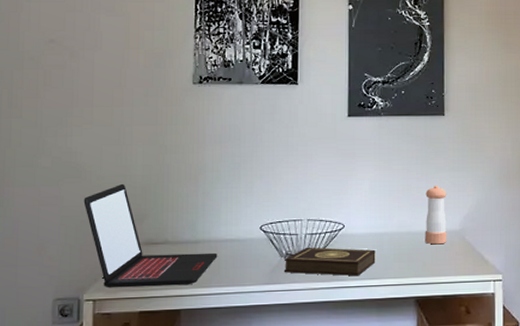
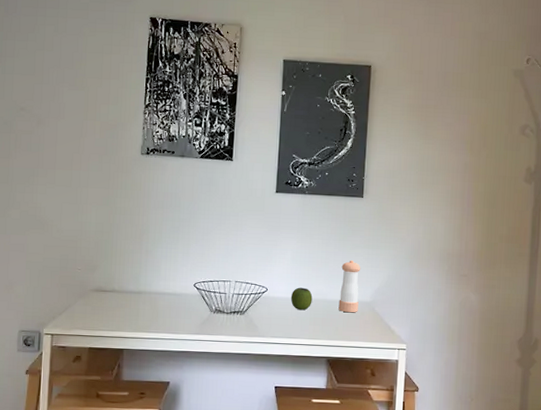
laptop: present [83,183,218,288] -> none [45,237,157,329]
book: present [283,247,376,276] -> none [212,305,294,334]
apple: none [371,220,396,246] -> present [290,287,313,310]

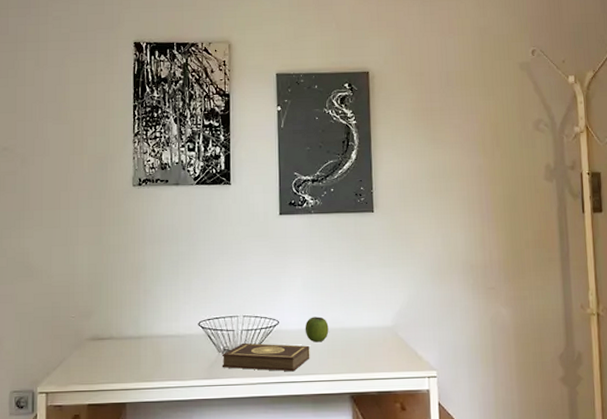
book: none [212,305,294,334] -> present [222,342,310,372]
pepper shaker: present [338,259,360,313] -> none [357,281,380,341]

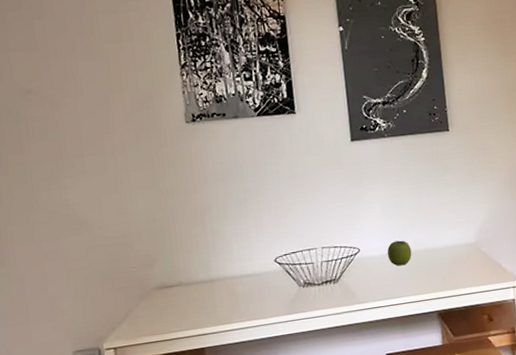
book: present [222,342,310,372] -> none [303,269,395,302]

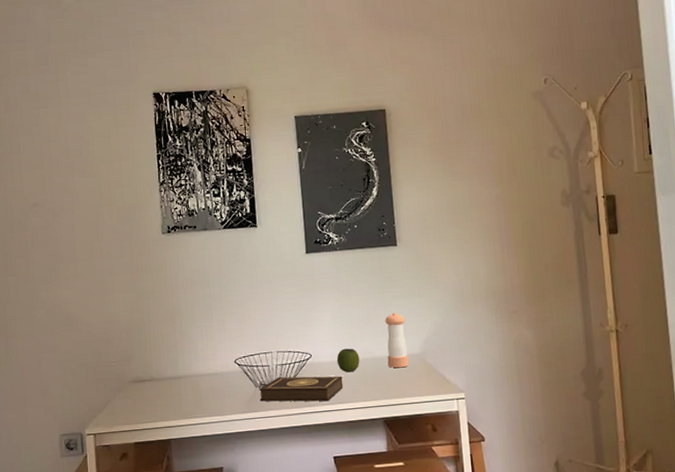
book: none [303,269,395,302] -> present [259,376,343,402]
pepper shaker: none [437,200,464,259] -> present [385,312,409,368]

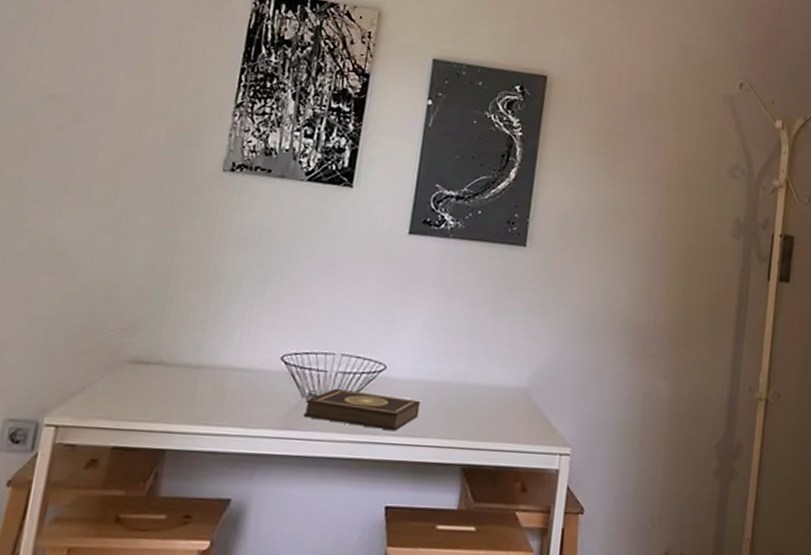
apple: present [336,348,360,372] -> none [417,365,449,397]
pepper shaker: present [385,312,409,368] -> none [482,329,516,403]

